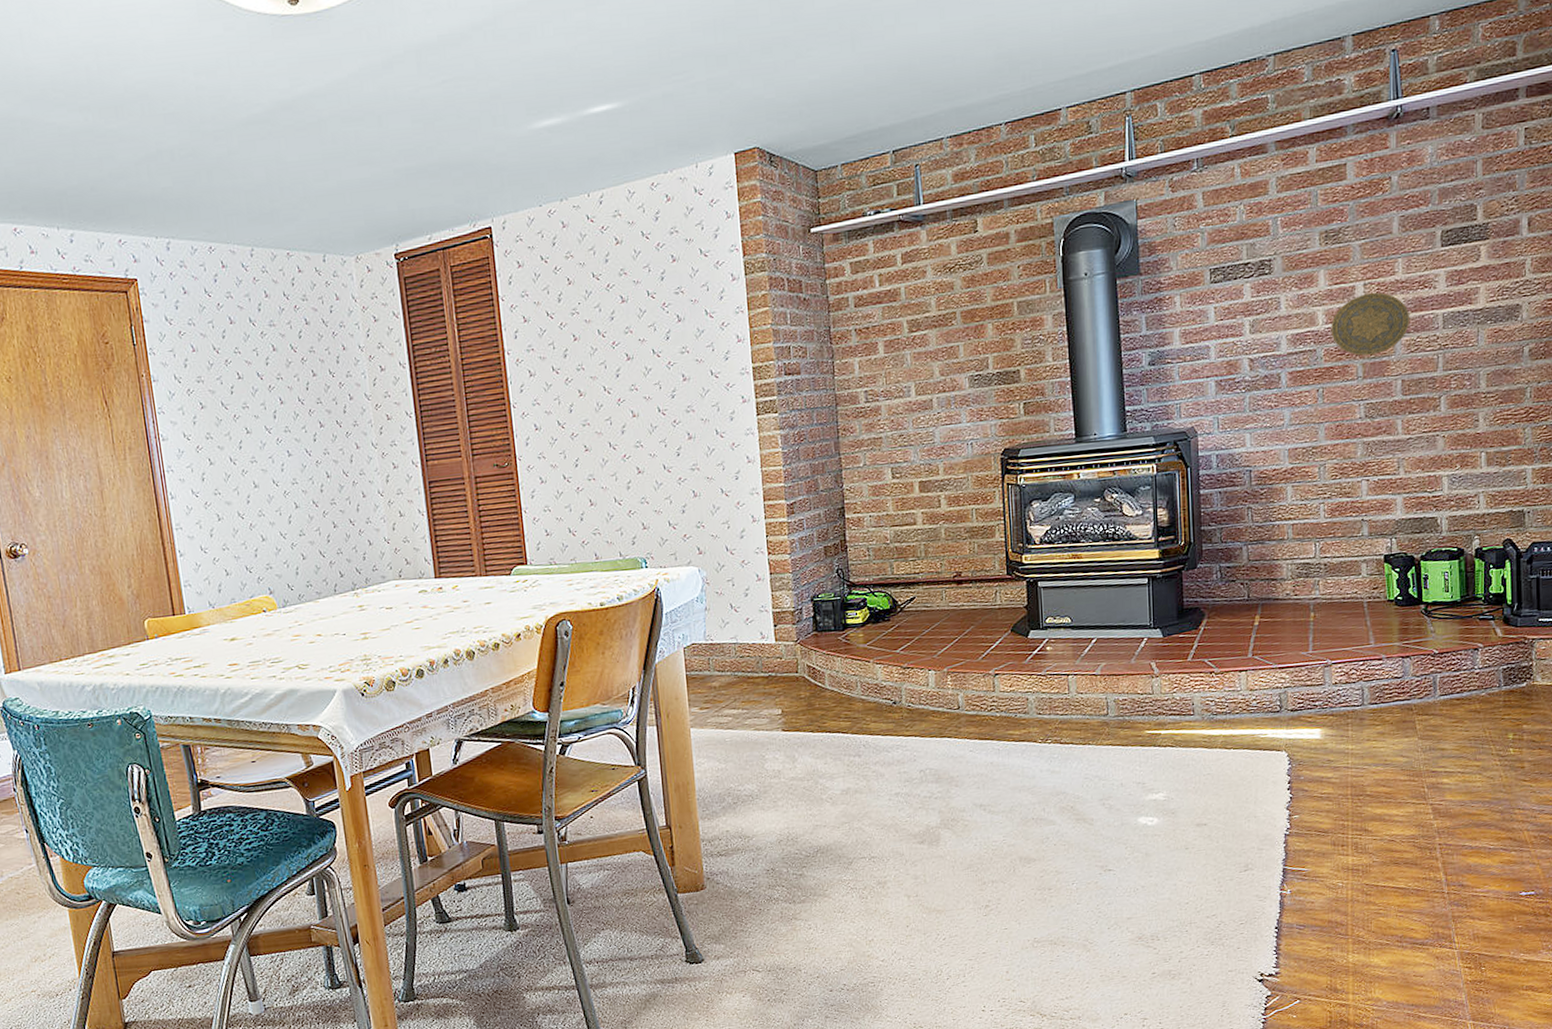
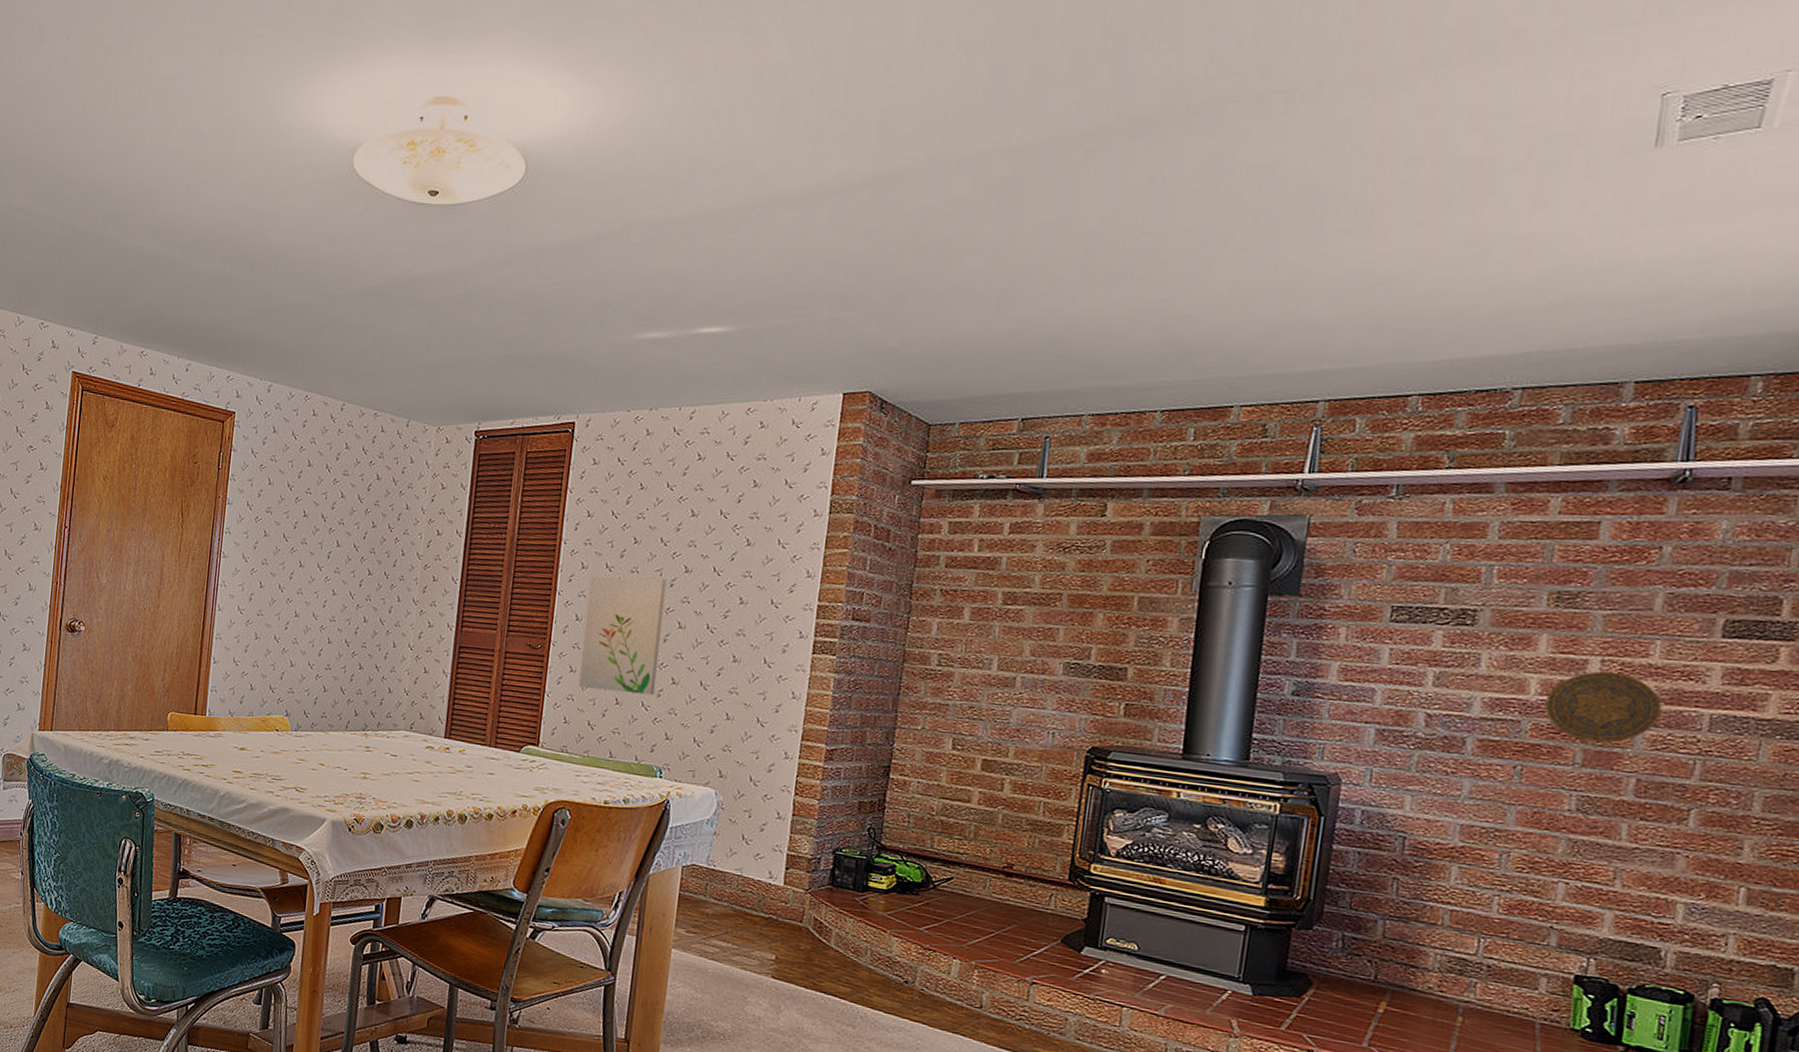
wall art: none [540,370,624,497] -> present [579,576,667,696]

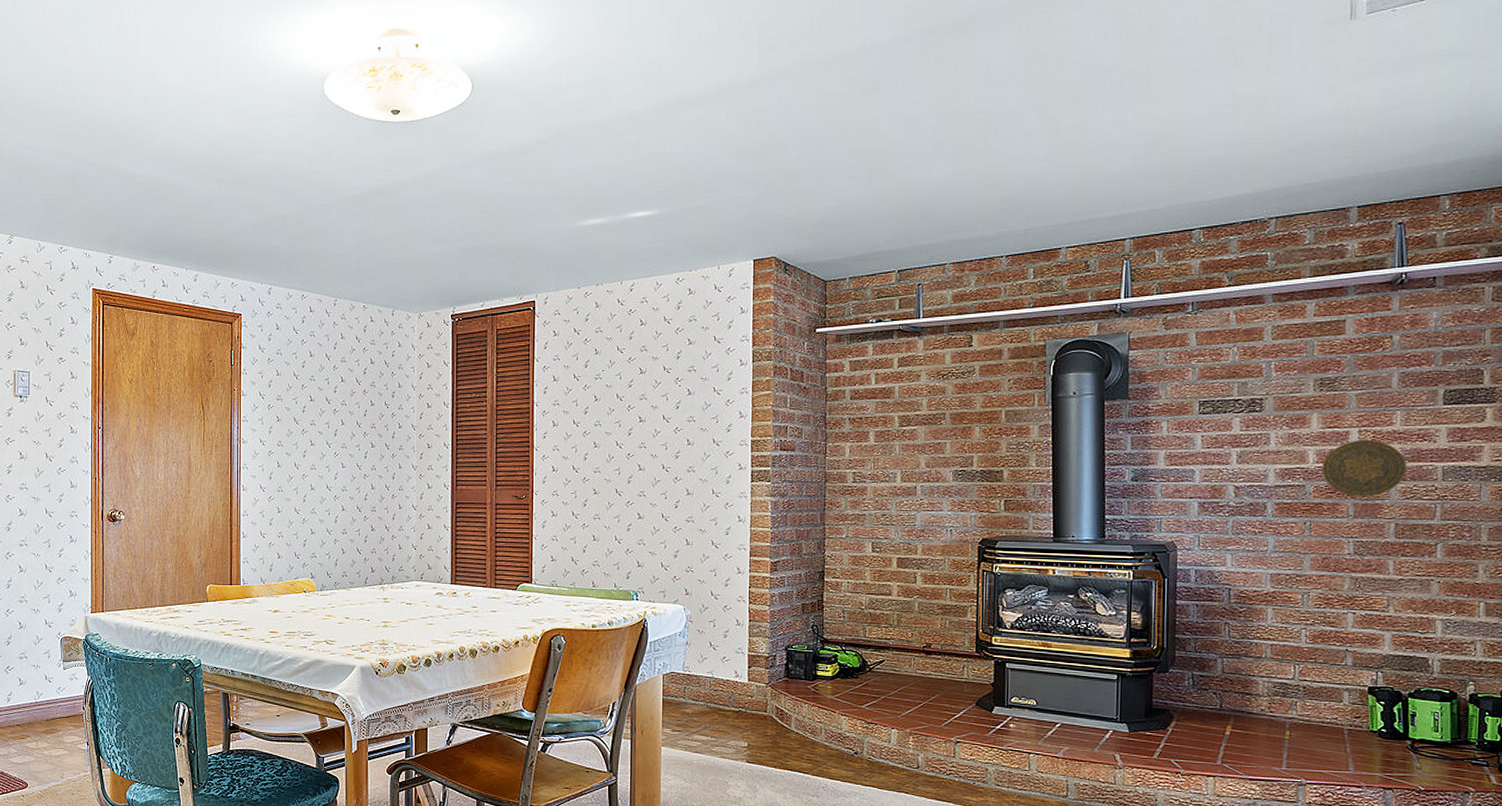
wall art: present [579,576,667,696] -> none [560,429,626,530]

